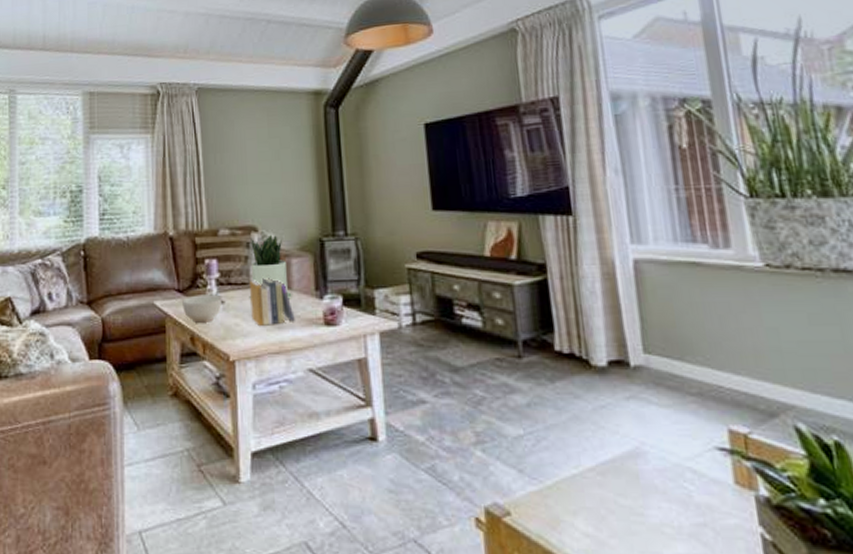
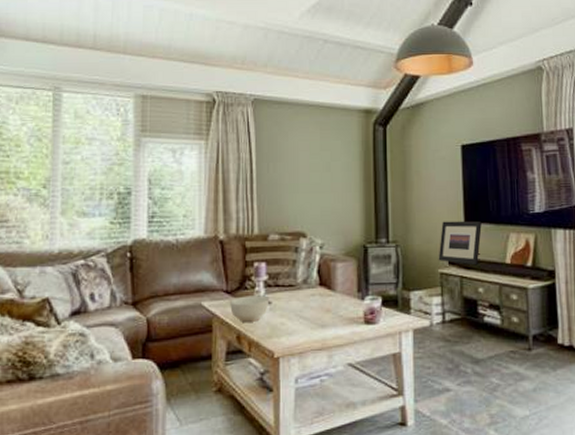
planter: present [249,234,292,300] -> none [295,240,336,300]
books: present [250,278,295,326] -> none [297,280,337,325]
picture frame: none [404,208,454,258] -> present [438,221,482,264]

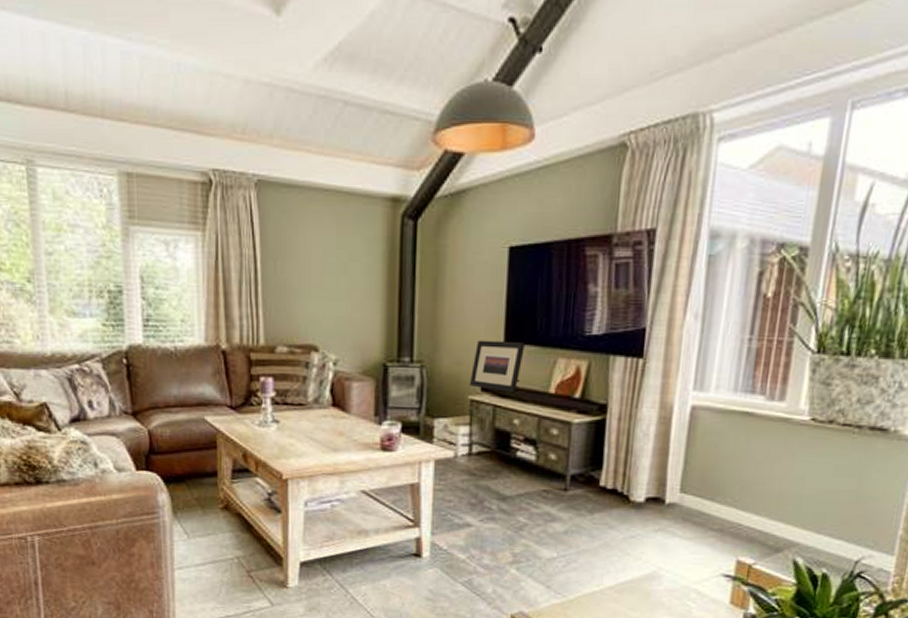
bowl: present [230,295,270,322] -> none [235,413,277,441]

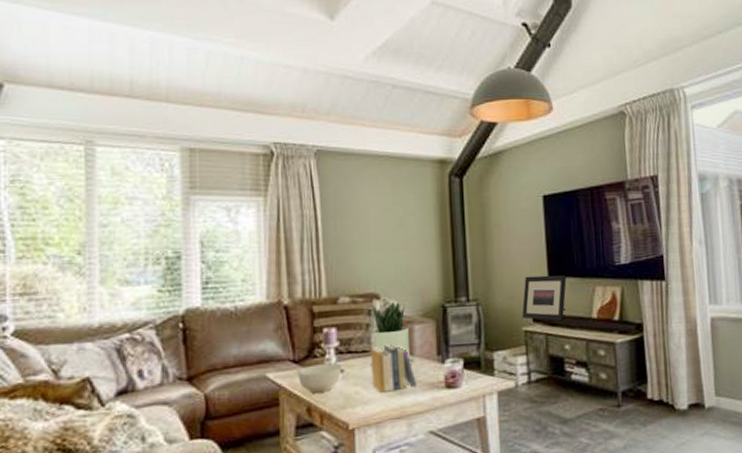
bowl: none [235,413,277,441] -> present [298,363,342,393]
planter: none [305,355,350,423] -> present [370,301,414,367]
books: none [307,400,351,448] -> present [371,345,417,393]

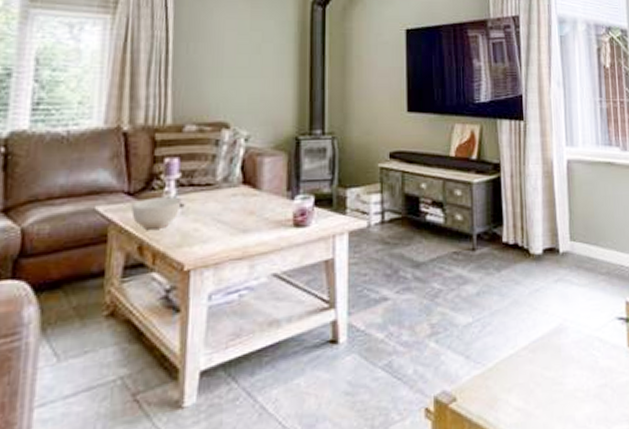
planter: present [370,301,414,367] -> none [213,131,262,201]
books: present [371,345,417,393] -> none [214,178,262,230]
picture frame: present [521,275,567,321] -> none [378,110,426,158]

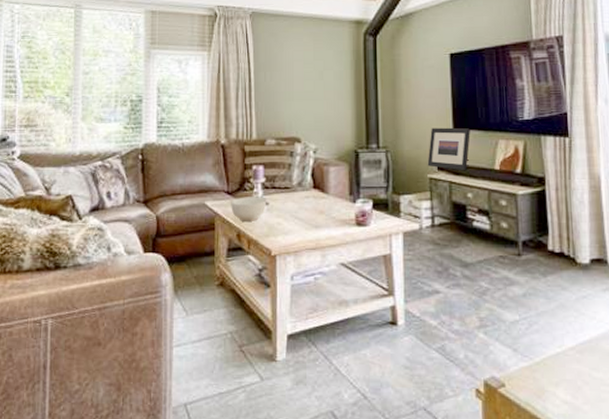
picture frame: none [378,110,426,158] -> present [427,127,470,170]

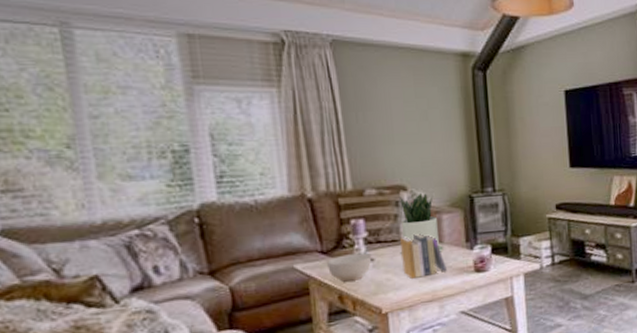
planter: none [291,145,329,203] -> present [400,192,444,255]
books: none [292,183,330,225] -> present [400,234,447,279]
picture frame: present [427,127,470,170] -> none [545,166,587,208]

